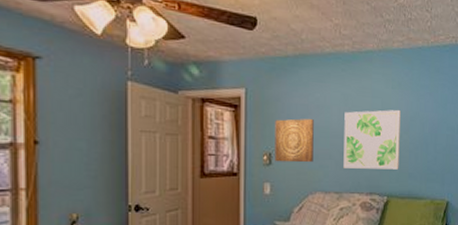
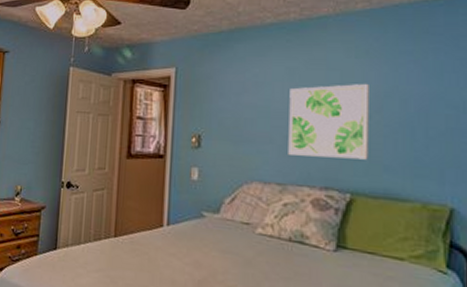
wall art: present [275,118,314,163] -> none [204,96,251,147]

